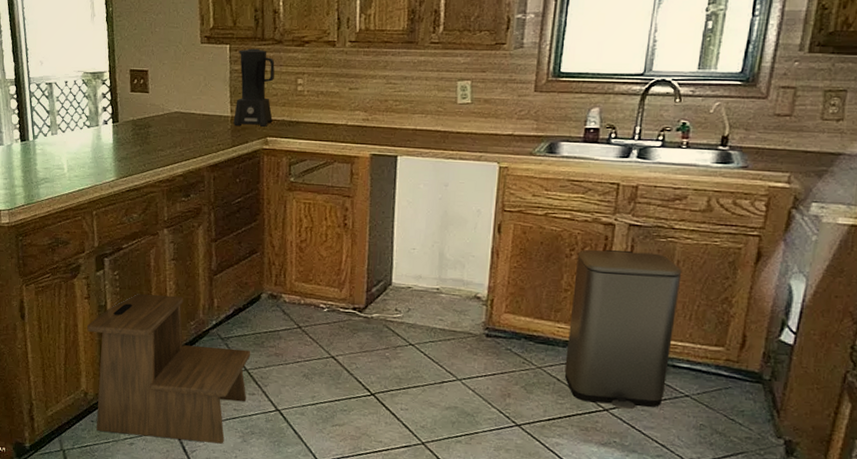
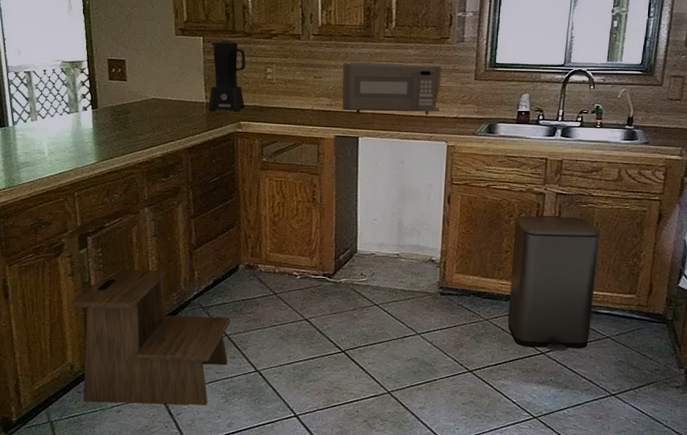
microwave: none [379,71,496,132] -> present [342,61,442,115]

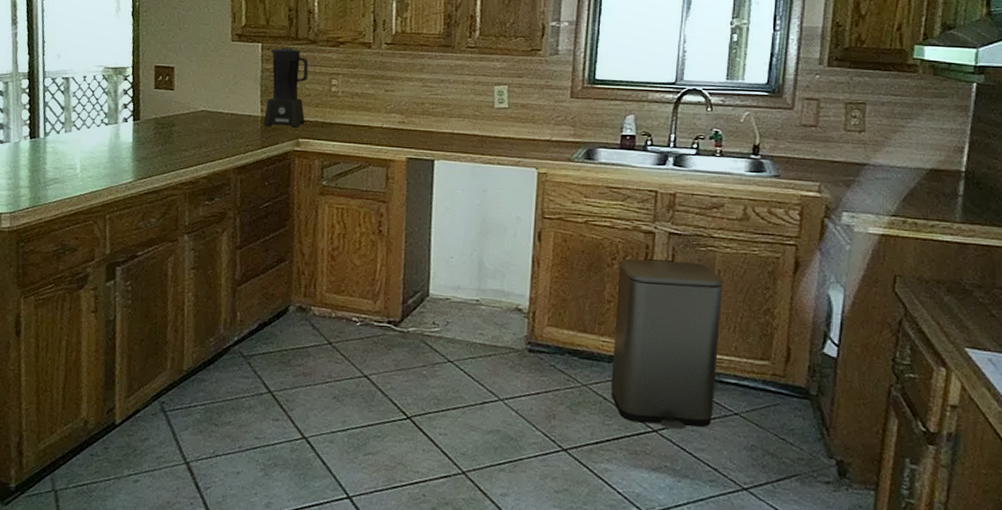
step stool: present [72,269,231,405] -> none [92,306,276,479]
microwave: present [342,61,442,115] -> none [416,73,532,137]

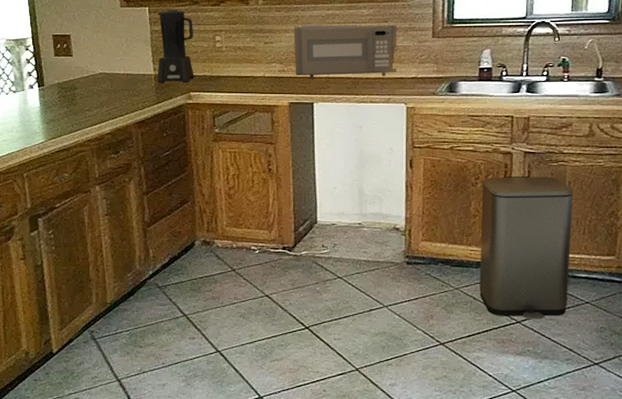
microwave: none [416,73,532,137] -> present [294,23,397,79]

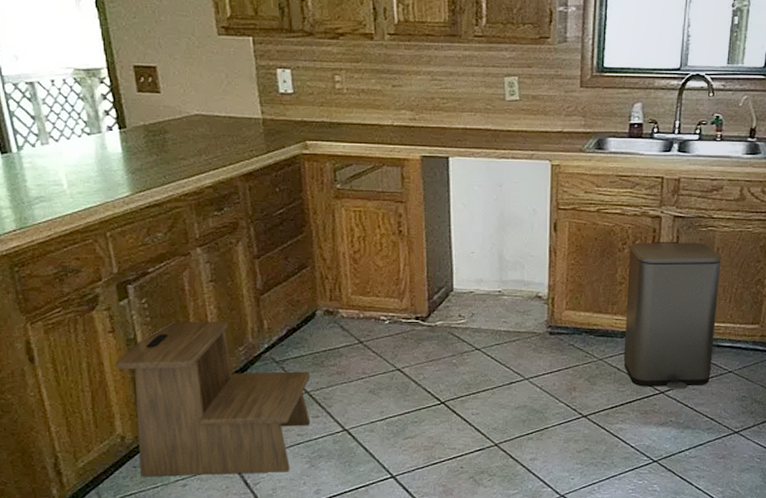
step stool: none [25,250,189,390] -> present [115,321,311,476]
blender: present [157,10,194,83] -> none [263,41,311,129]
microwave: present [294,23,397,79] -> none [426,66,542,130]

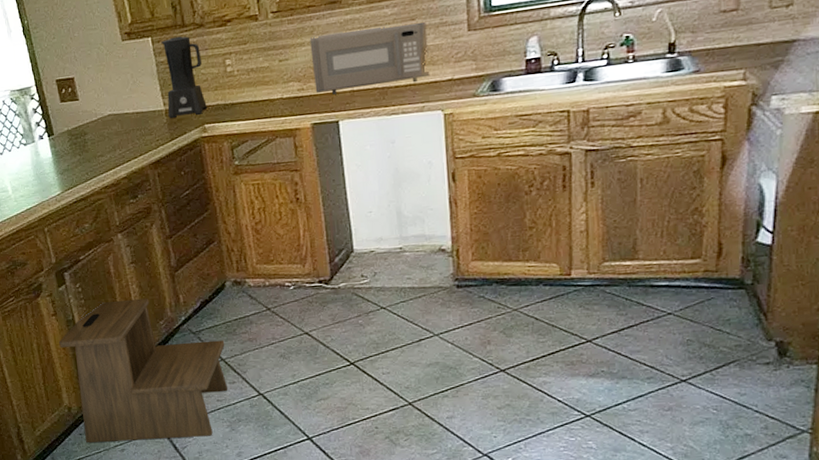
blender: none [263,41,311,129] -> present [161,36,207,118]
microwave: none [426,66,542,130] -> present [309,20,430,95]
pedal bin: present [623,241,722,390] -> none [537,175,647,338]

